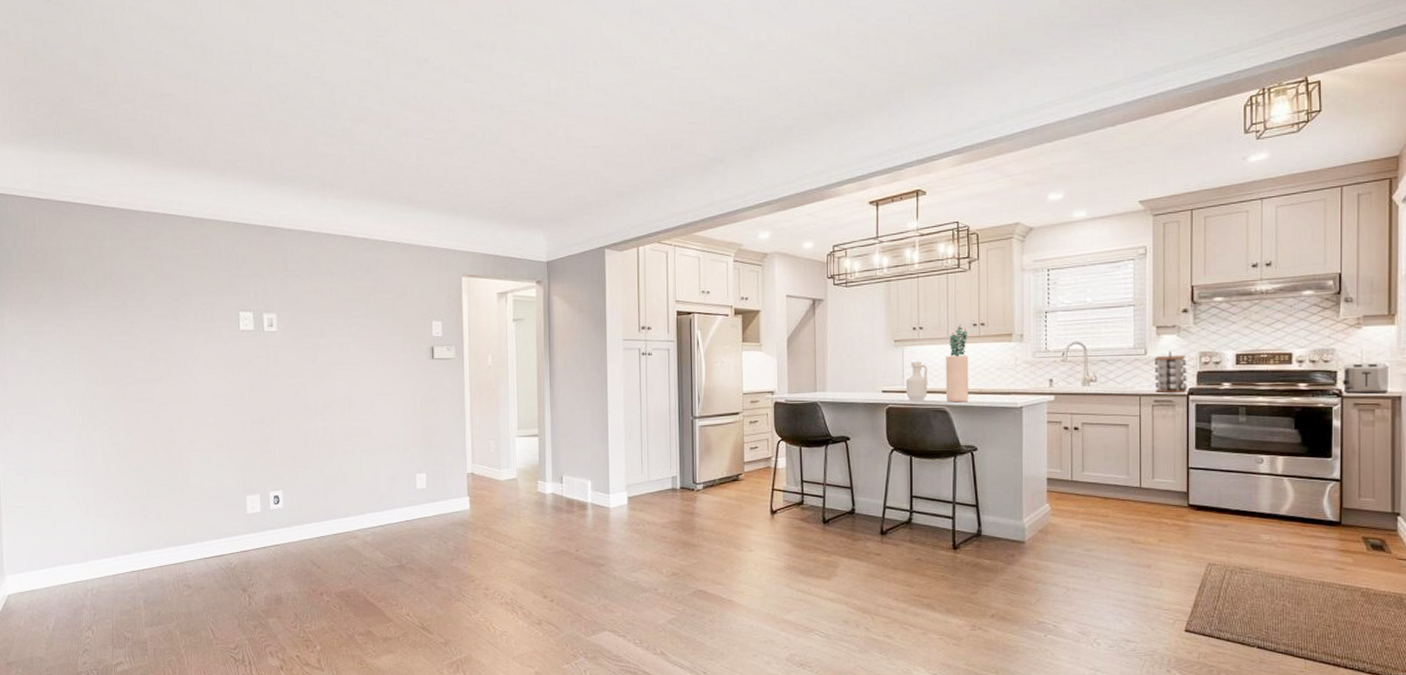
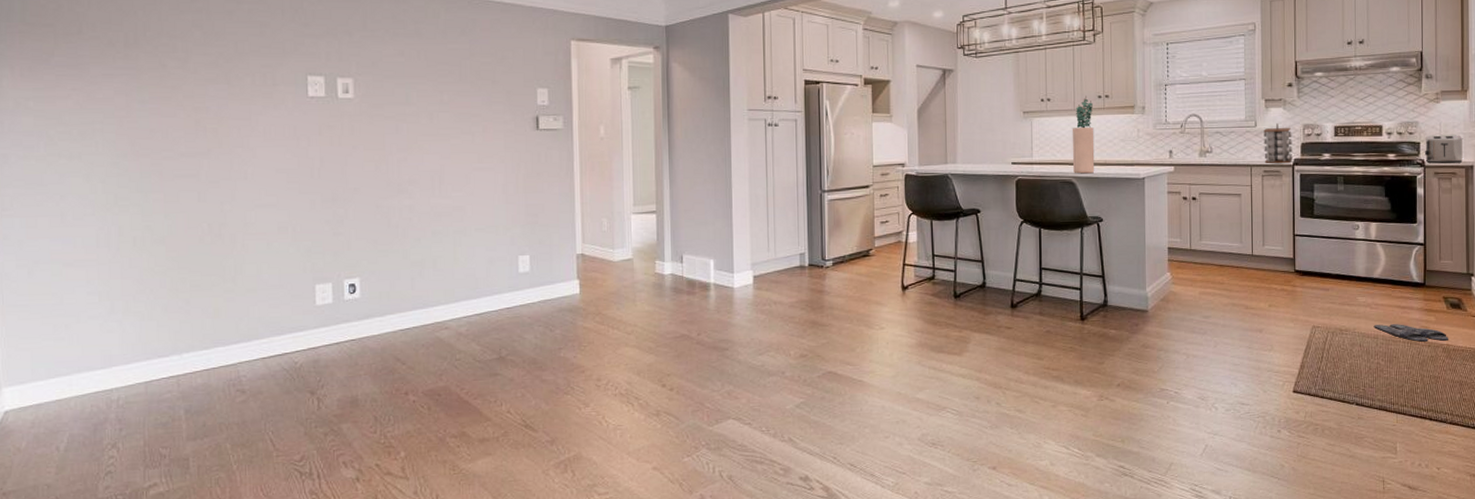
ceramic jug: present [905,362,928,401] -> none [1034,133,1056,173]
slippers: none [1279,564,1368,585] -> present [1373,324,1448,343]

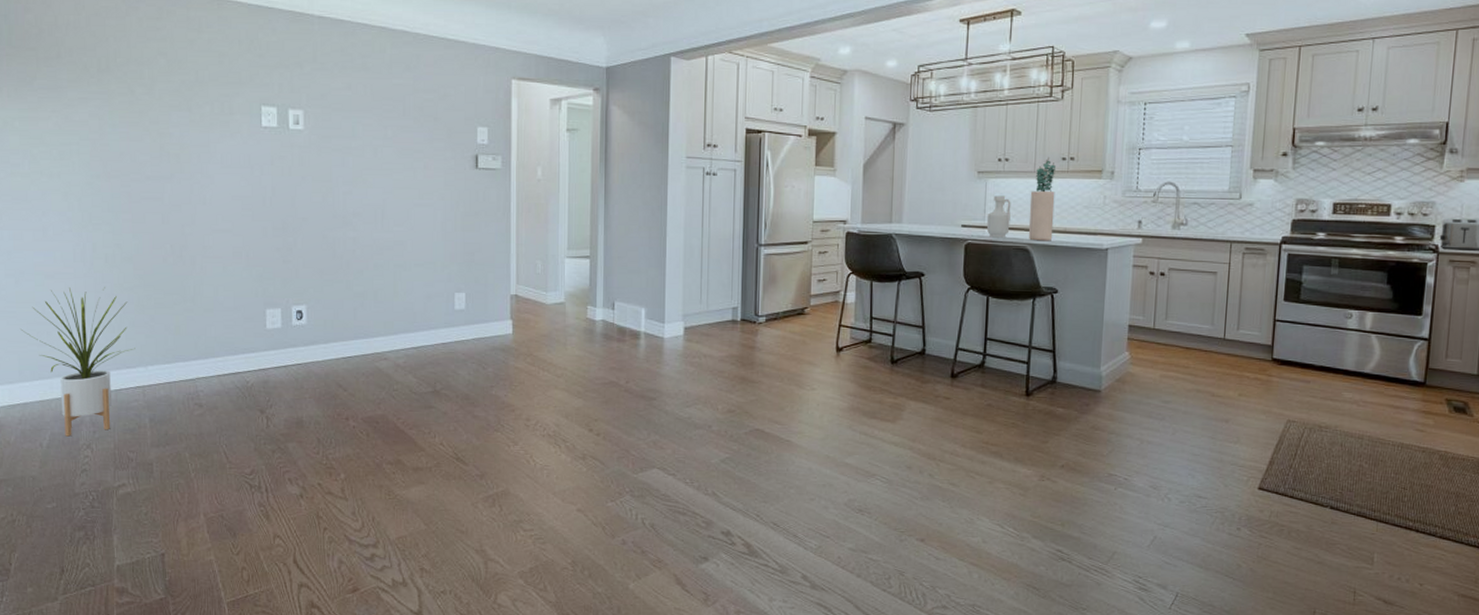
house plant: none [34,272,168,437] -> present [20,287,135,437]
ceramic jug: none [1034,133,1056,173] -> present [986,195,1011,238]
spice rack: present [1264,123,1293,164] -> none [1247,197,1283,242]
slippers: present [1373,324,1448,343] -> none [1359,424,1447,447]

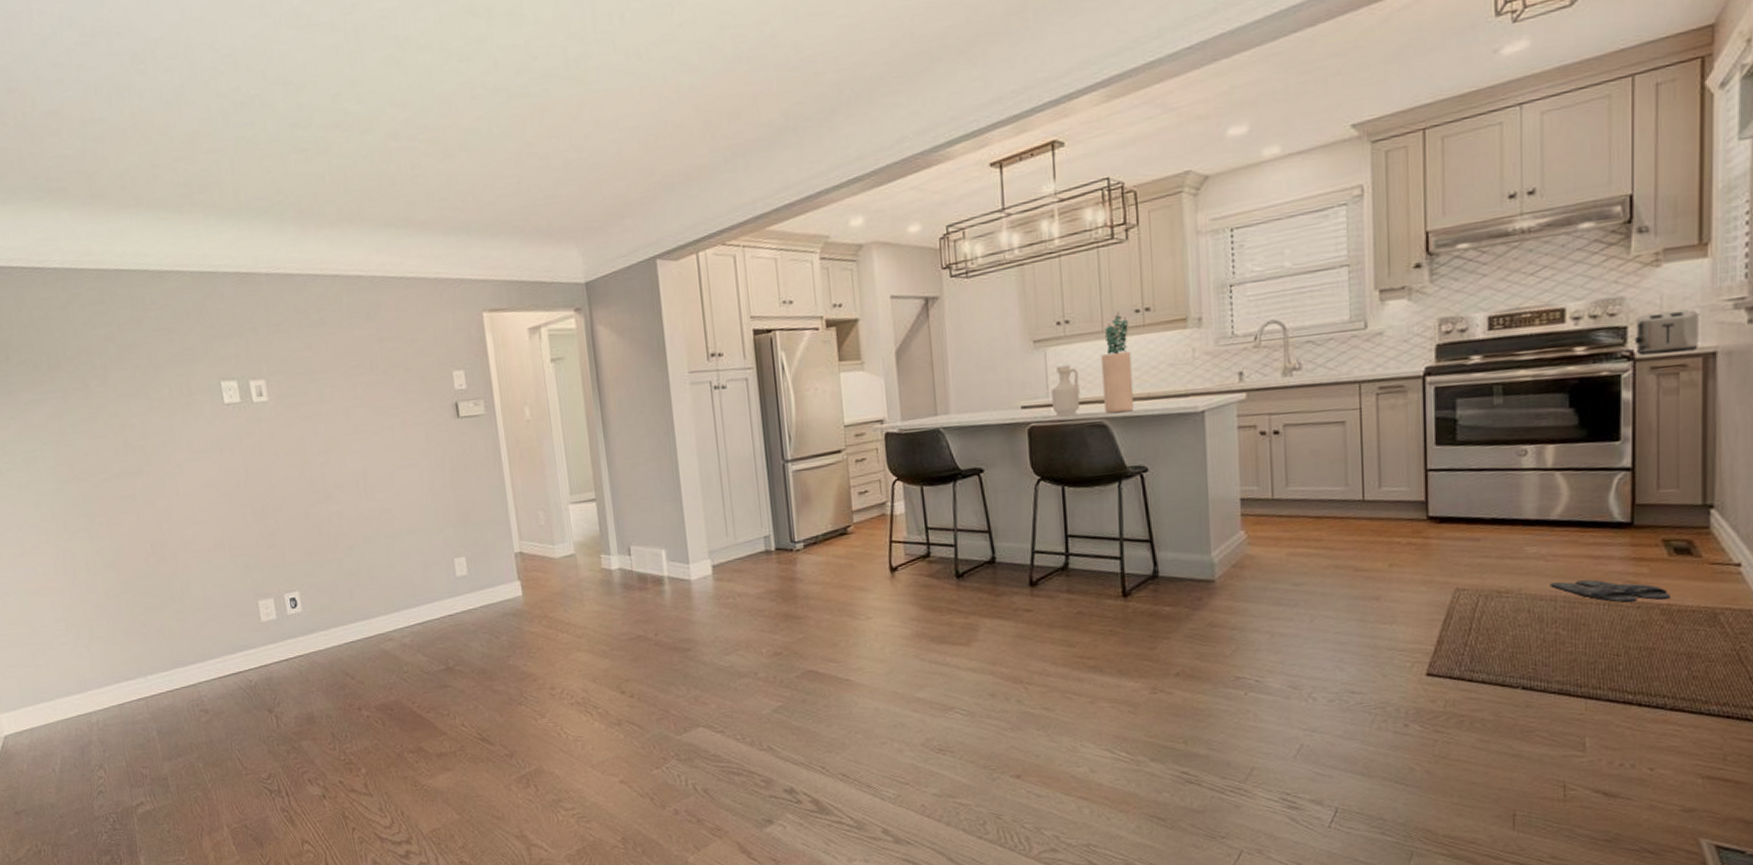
house plant: present [20,287,135,437] -> none [15,598,132,759]
slippers: none [1359,424,1447,447] -> present [1549,579,1670,603]

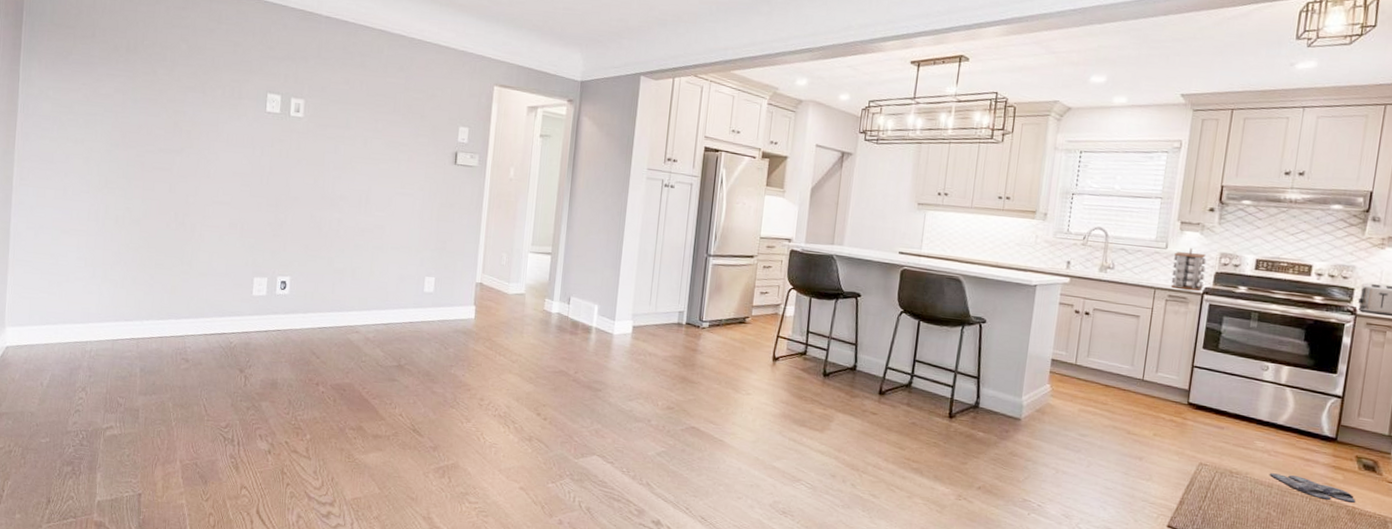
ceramic jug: present [1050,365,1080,416] -> none [922,227,947,267]
vase: present [1100,312,1134,414] -> none [962,195,992,274]
spice rack: none [1378,321,1423,378] -> present [1170,248,1207,292]

